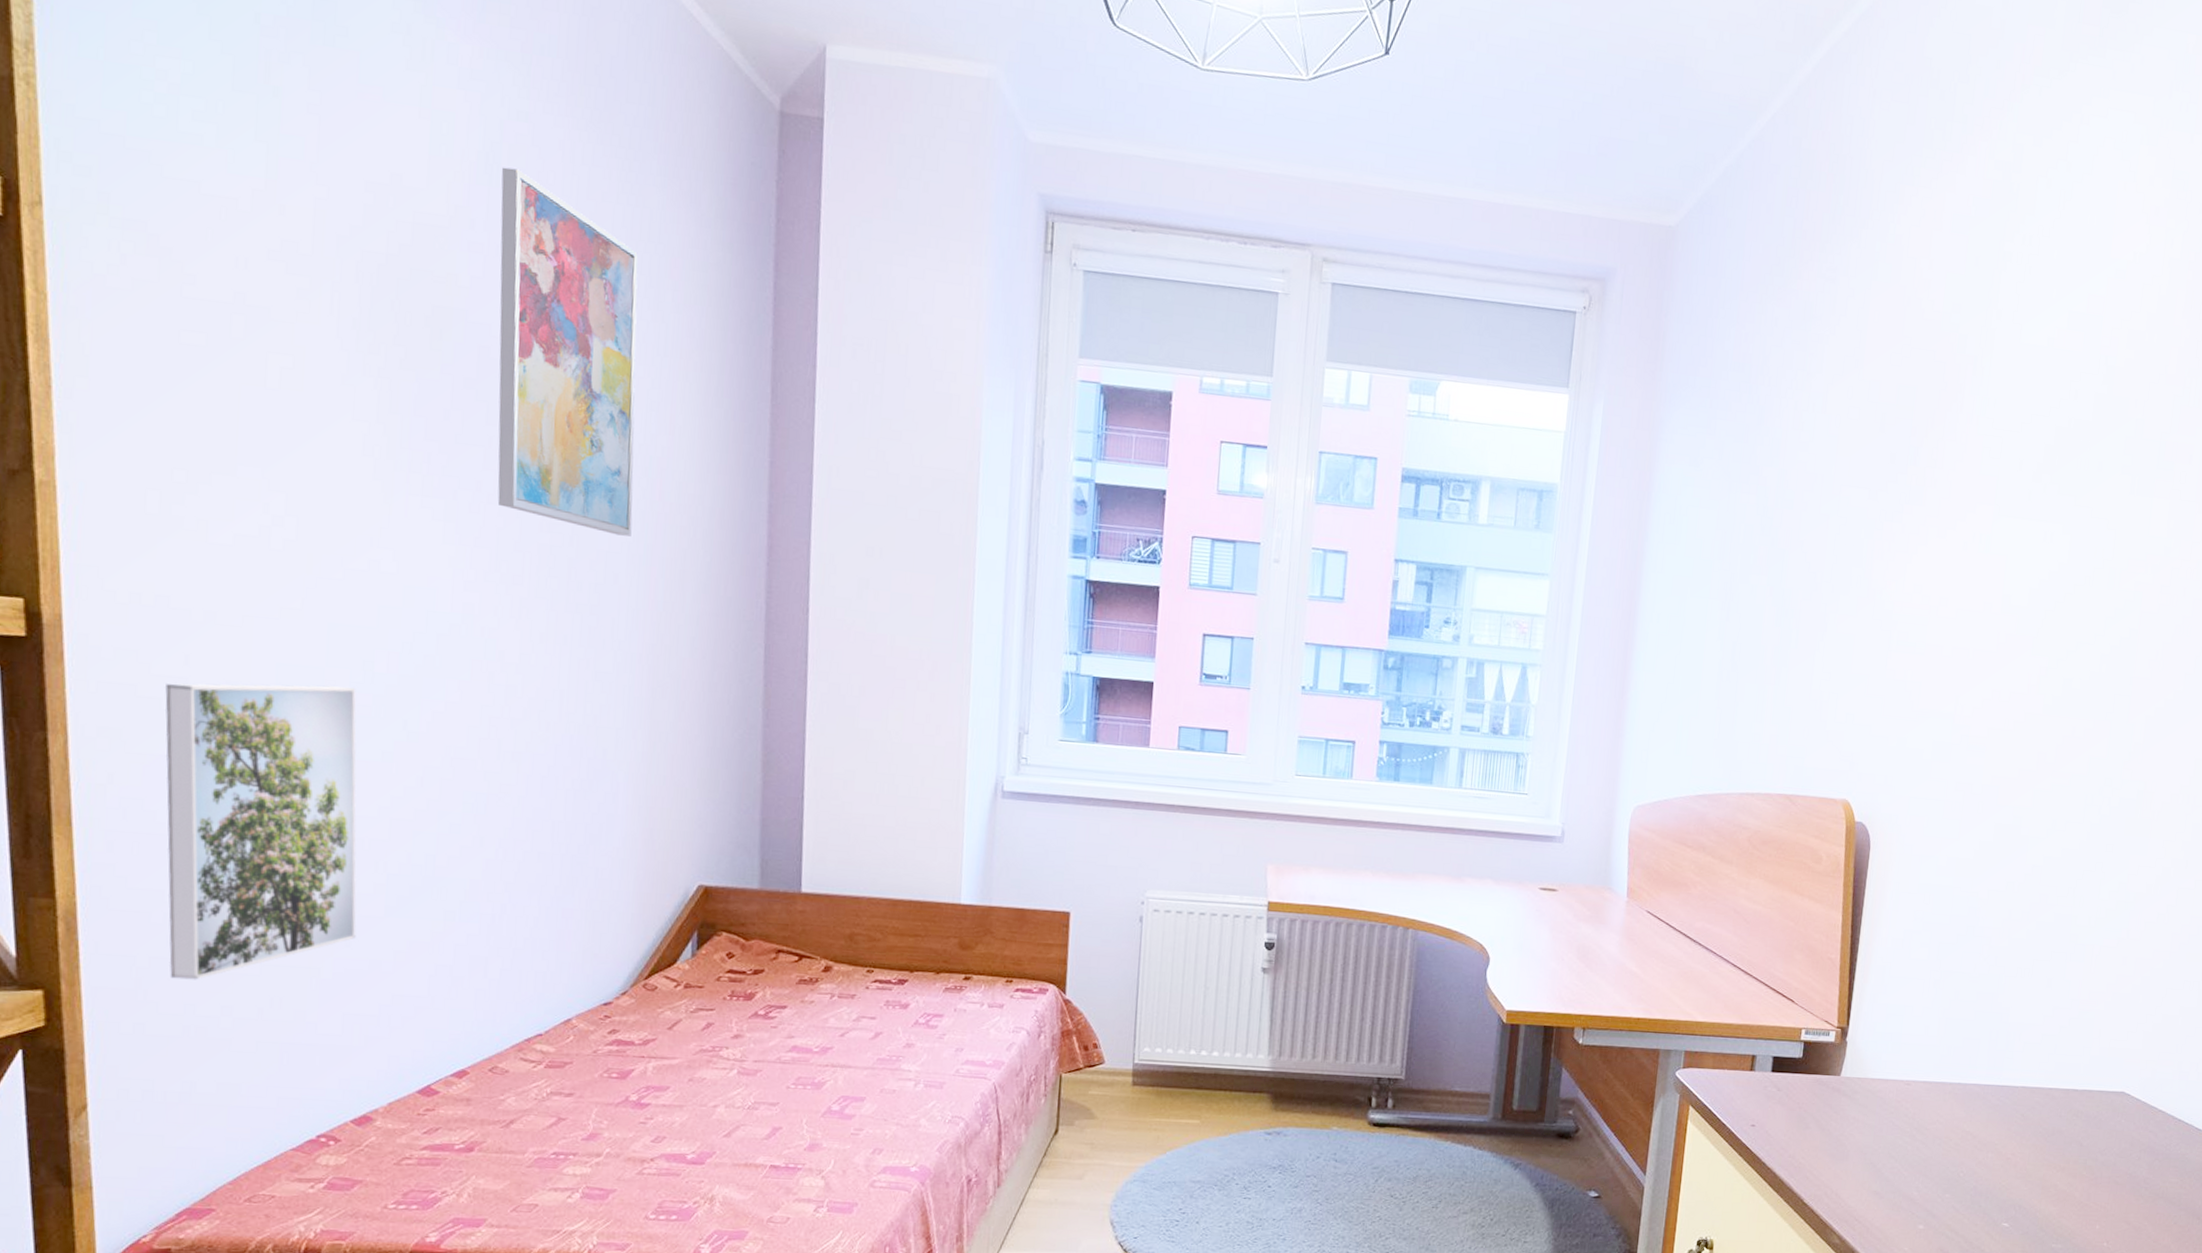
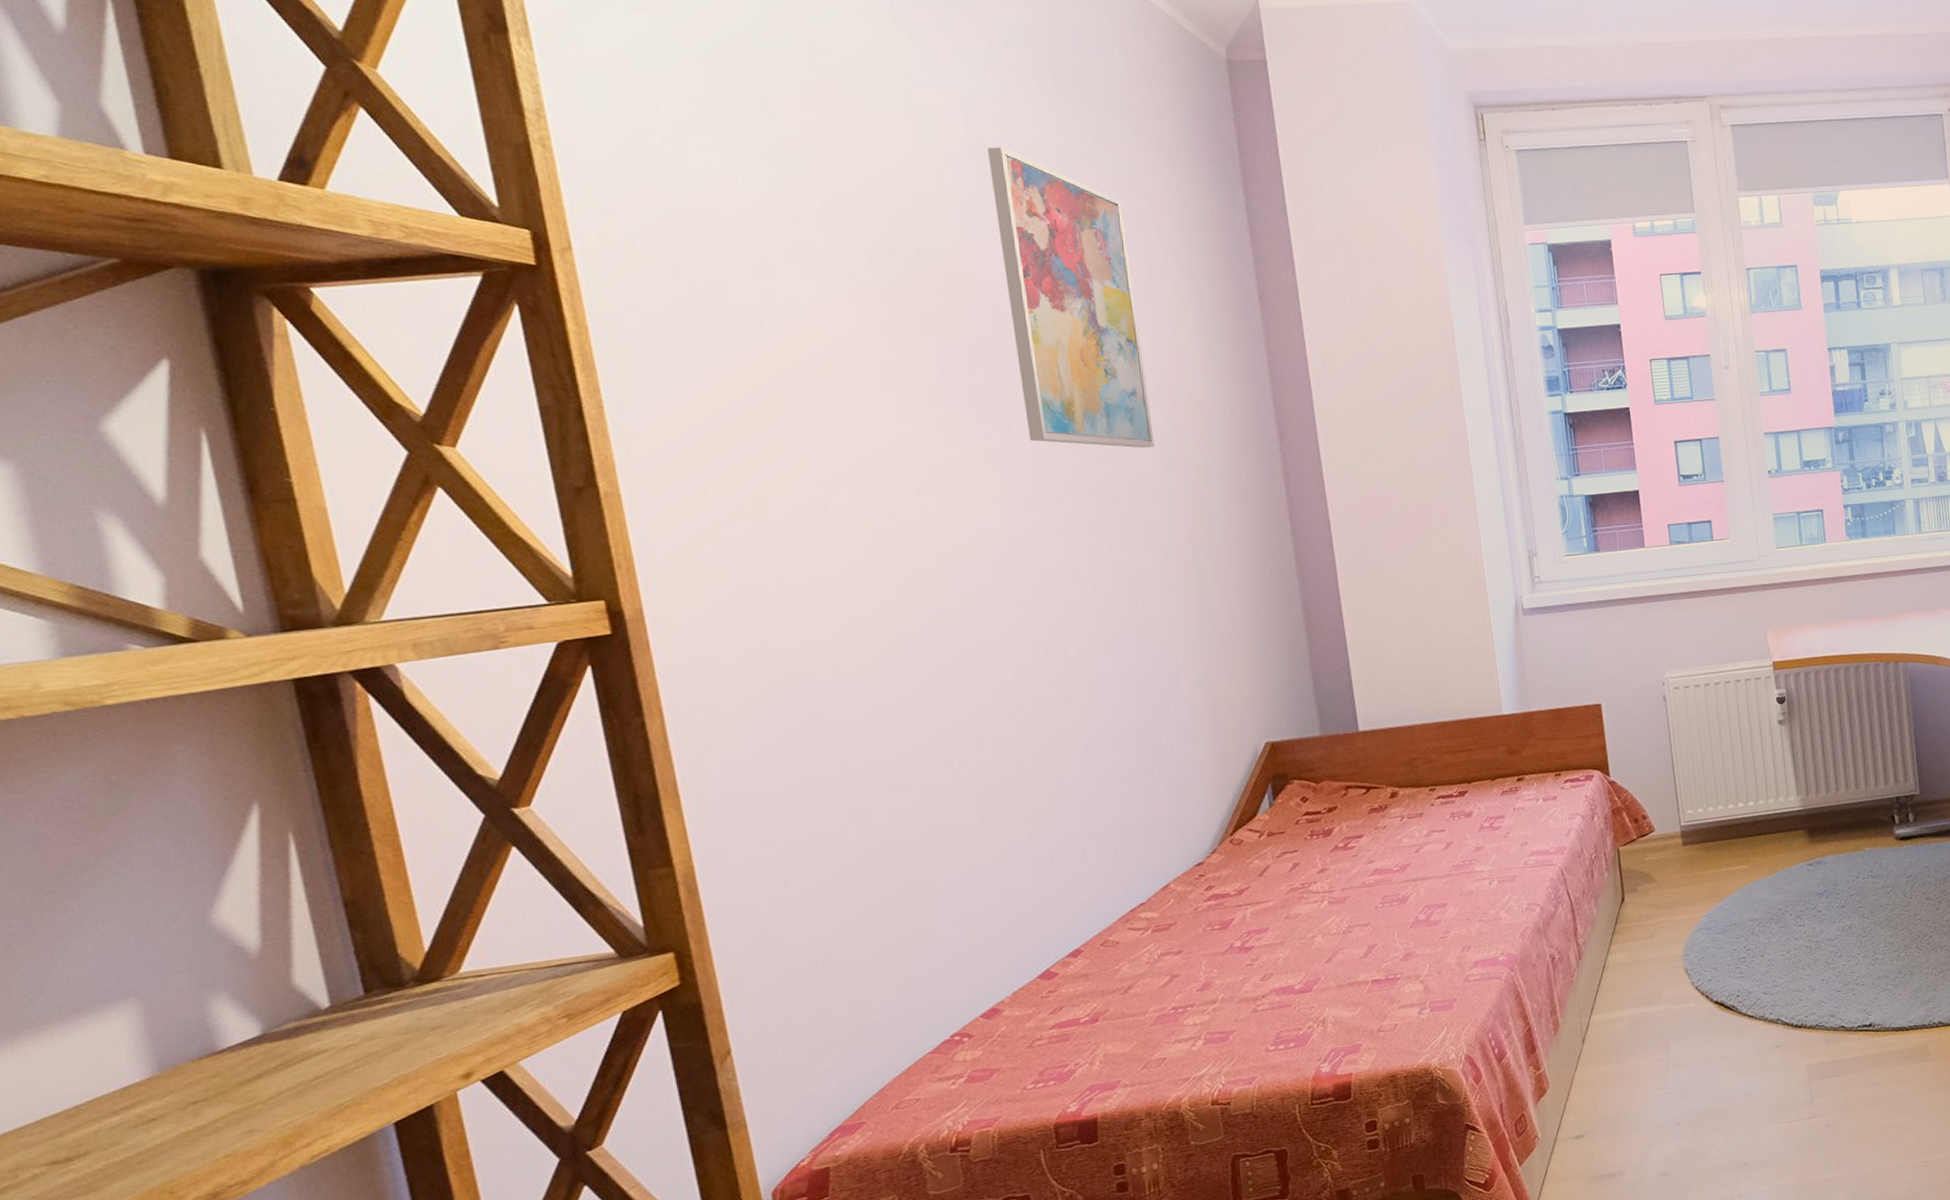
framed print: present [165,683,357,980] -> none [749,625,959,919]

